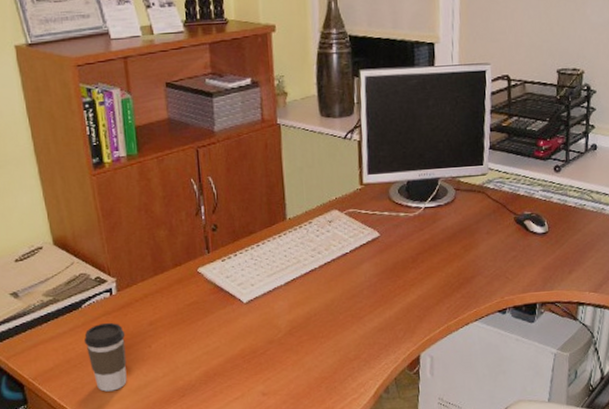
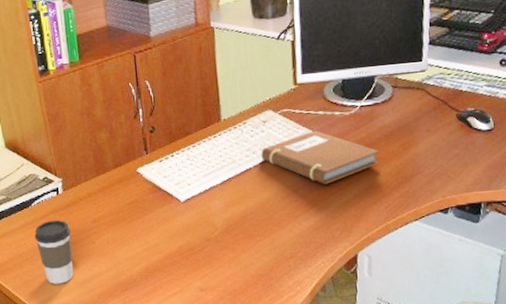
notebook: none [326,231,443,285] -> present [261,130,380,184]

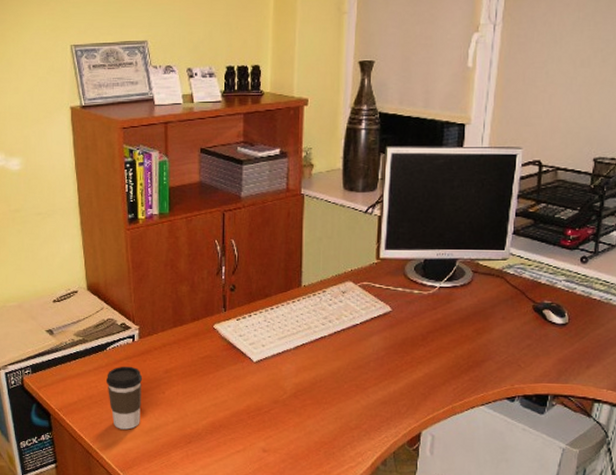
notebook: present [261,130,380,184] -> none [337,306,454,360]

